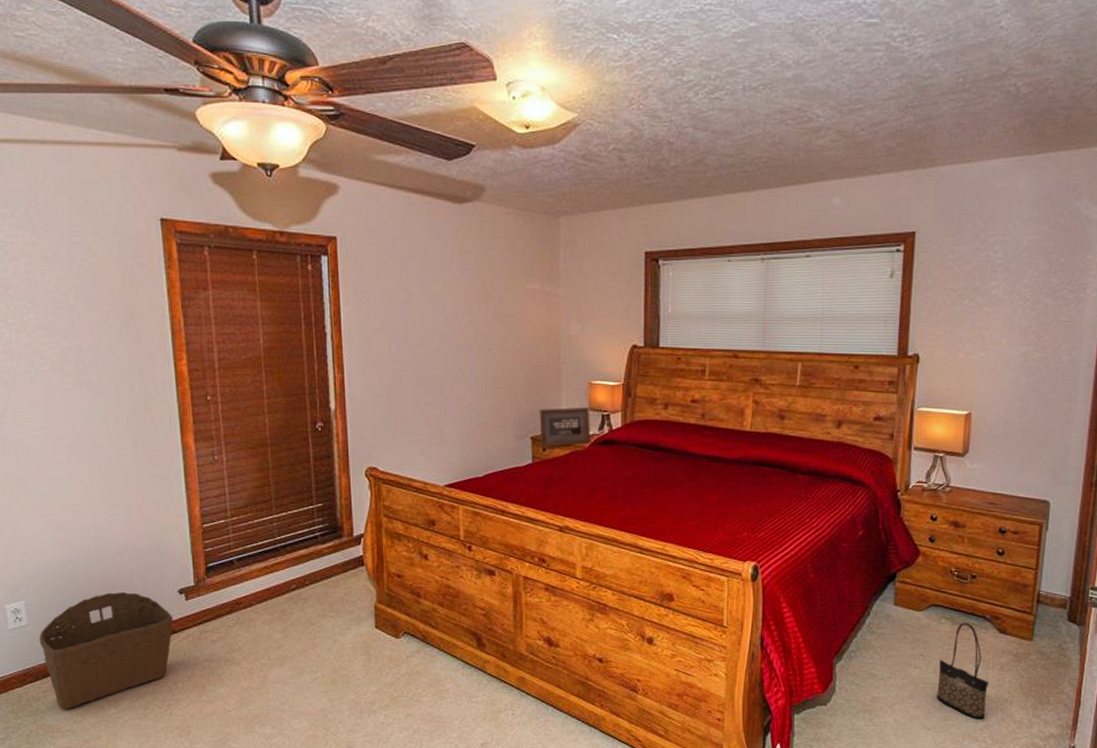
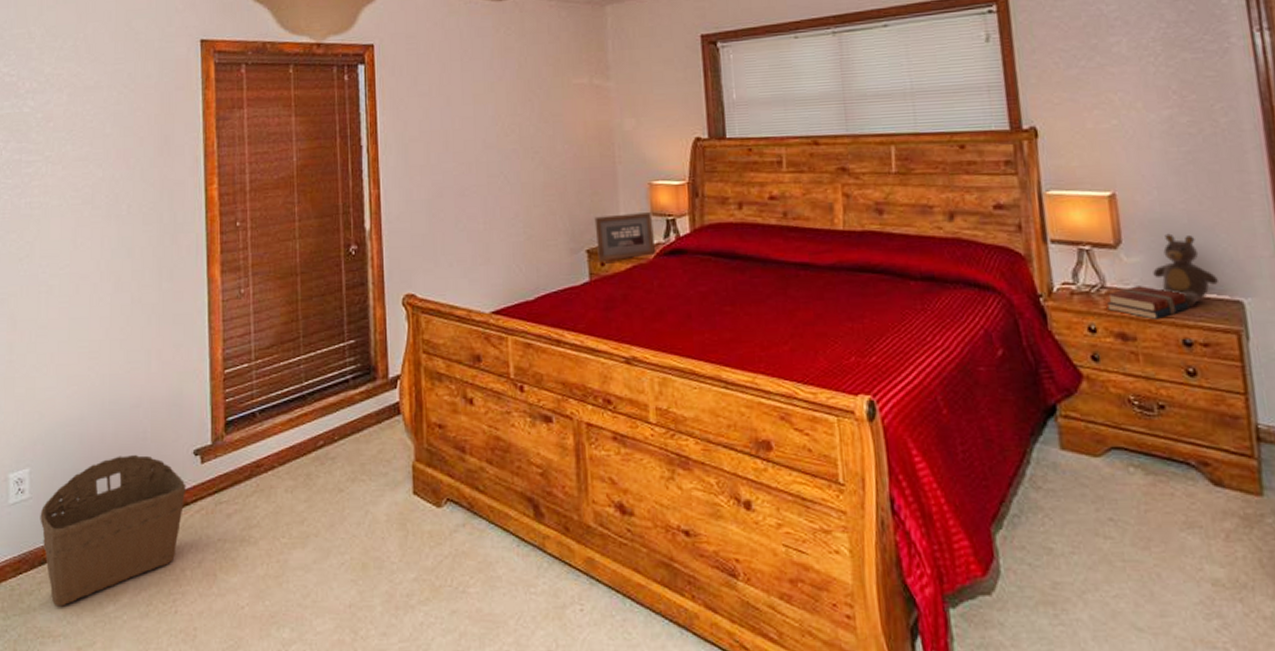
tote bag: present [937,622,989,719] -> none [1136,471,1219,614]
books: none [947,486,1010,512] -> present [1106,285,1190,319]
teddy bear: none [987,447,1035,504] -> present [1153,233,1218,307]

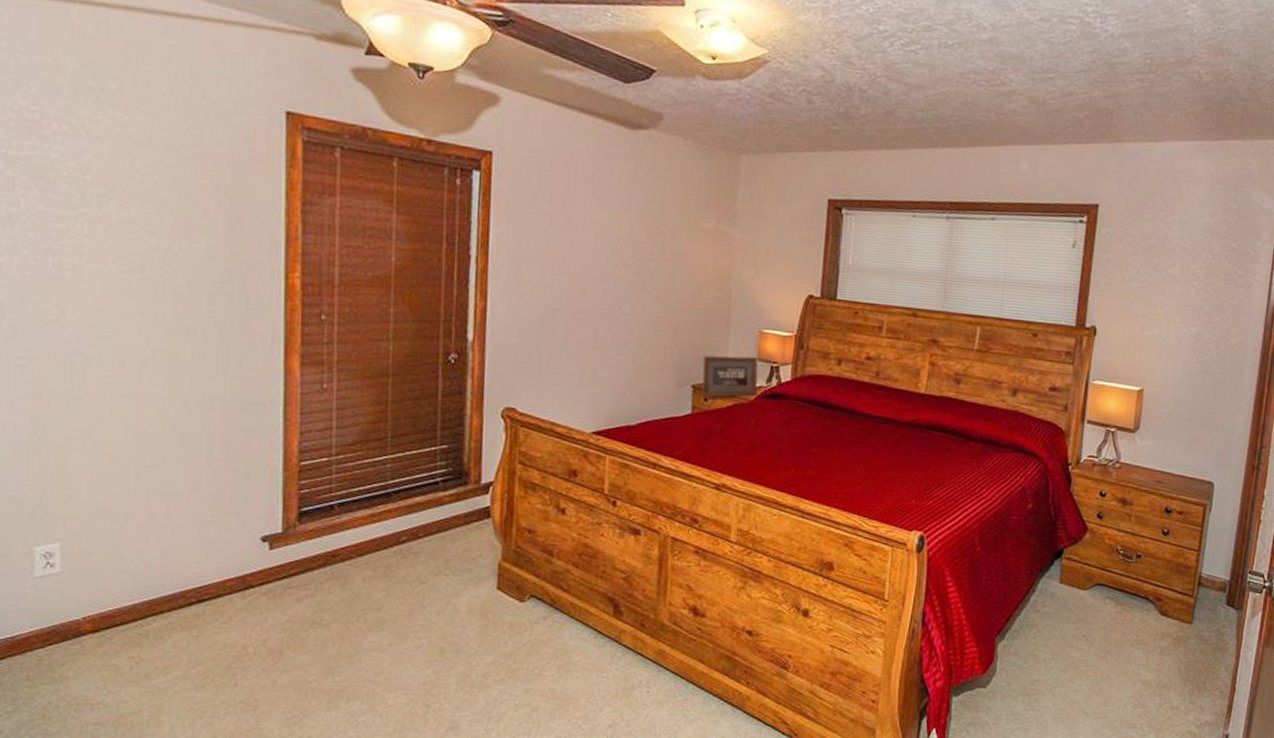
wicker basket: present [40,455,186,607] -> none [74,537,252,677]
books: present [1106,285,1190,319] -> none [1117,463,1176,490]
teddy bear: present [1153,233,1218,307] -> none [1156,425,1201,483]

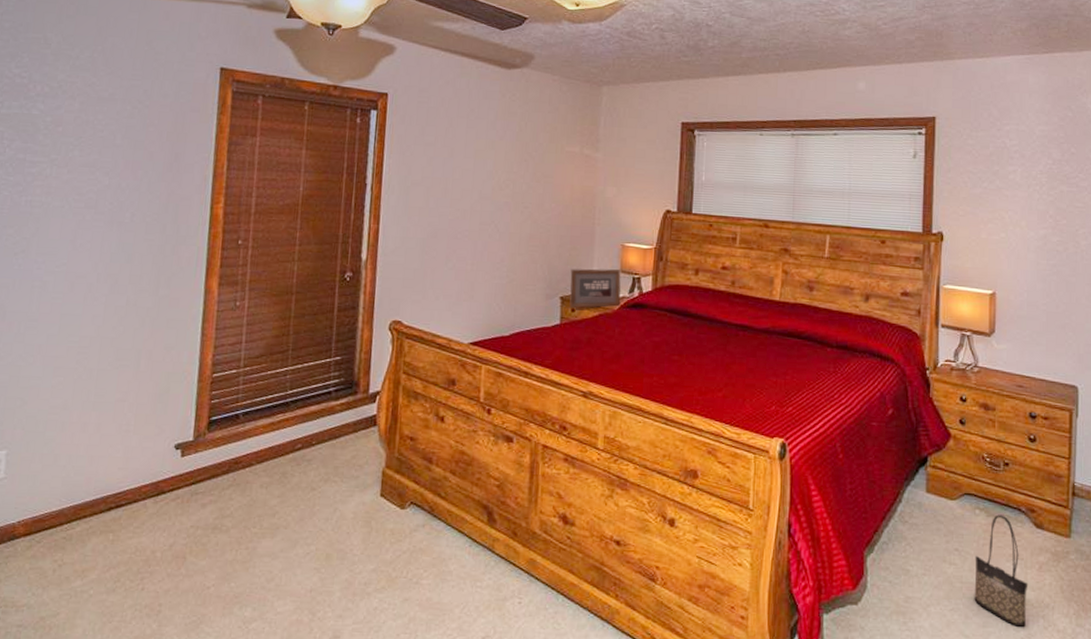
tote bag: none [1097,603,1149,705] -> present [974,514,1029,627]

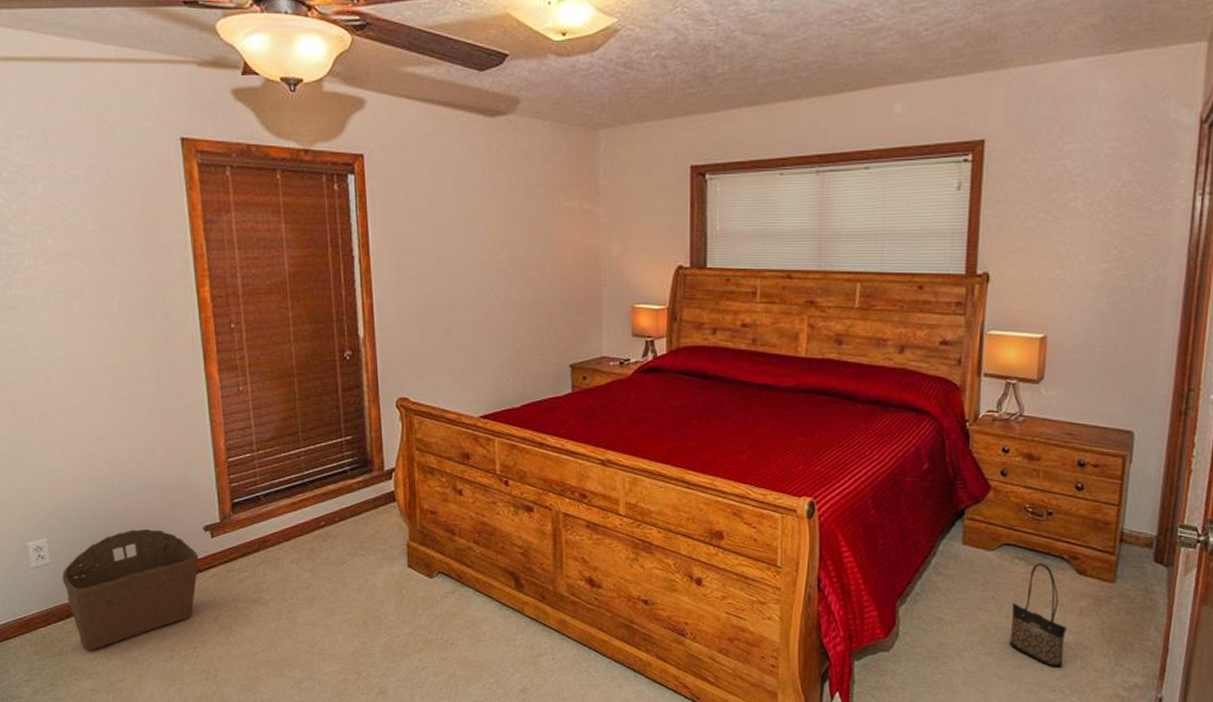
wicker basket: none [13,445,165,579] -> present [62,529,199,651]
picture frame: present [569,268,621,308] -> none [579,333,634,375]

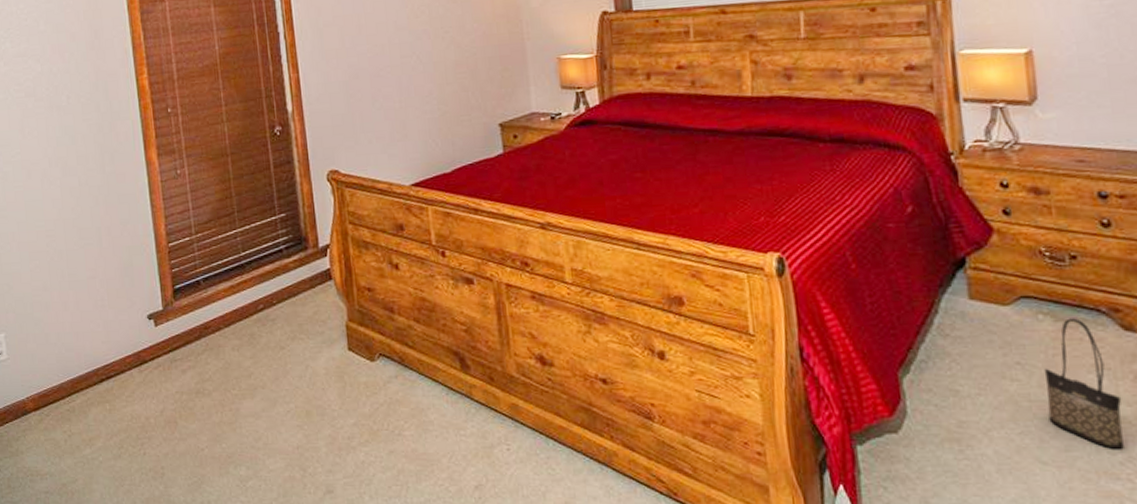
wicker basket: present [62,529,199,651] -> none [18,320,144,450]

